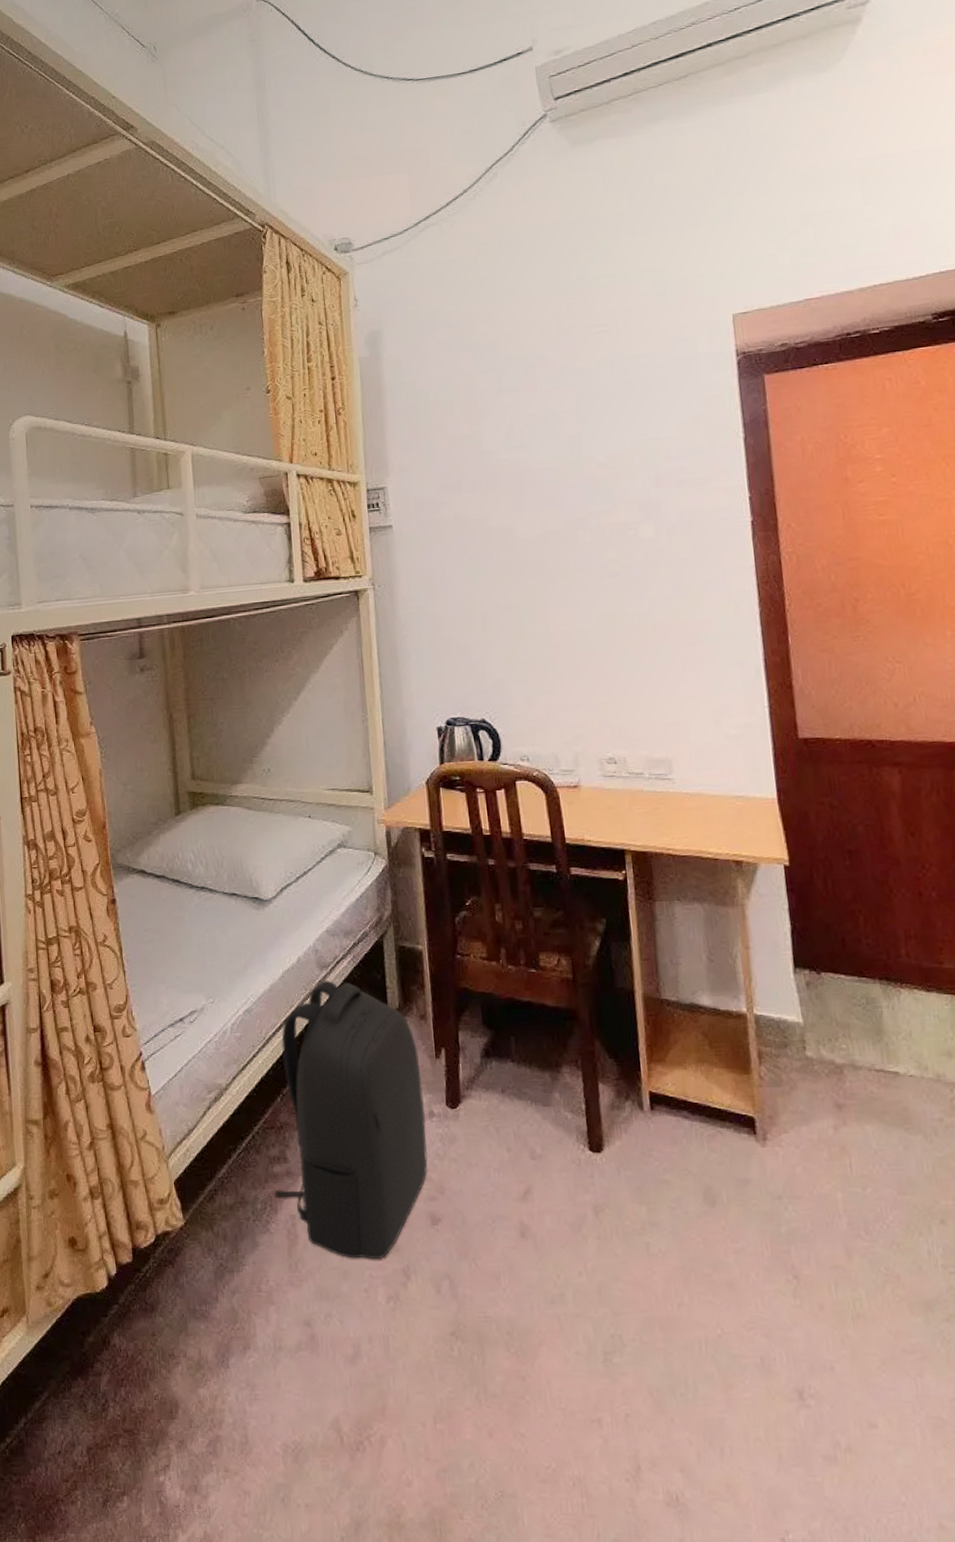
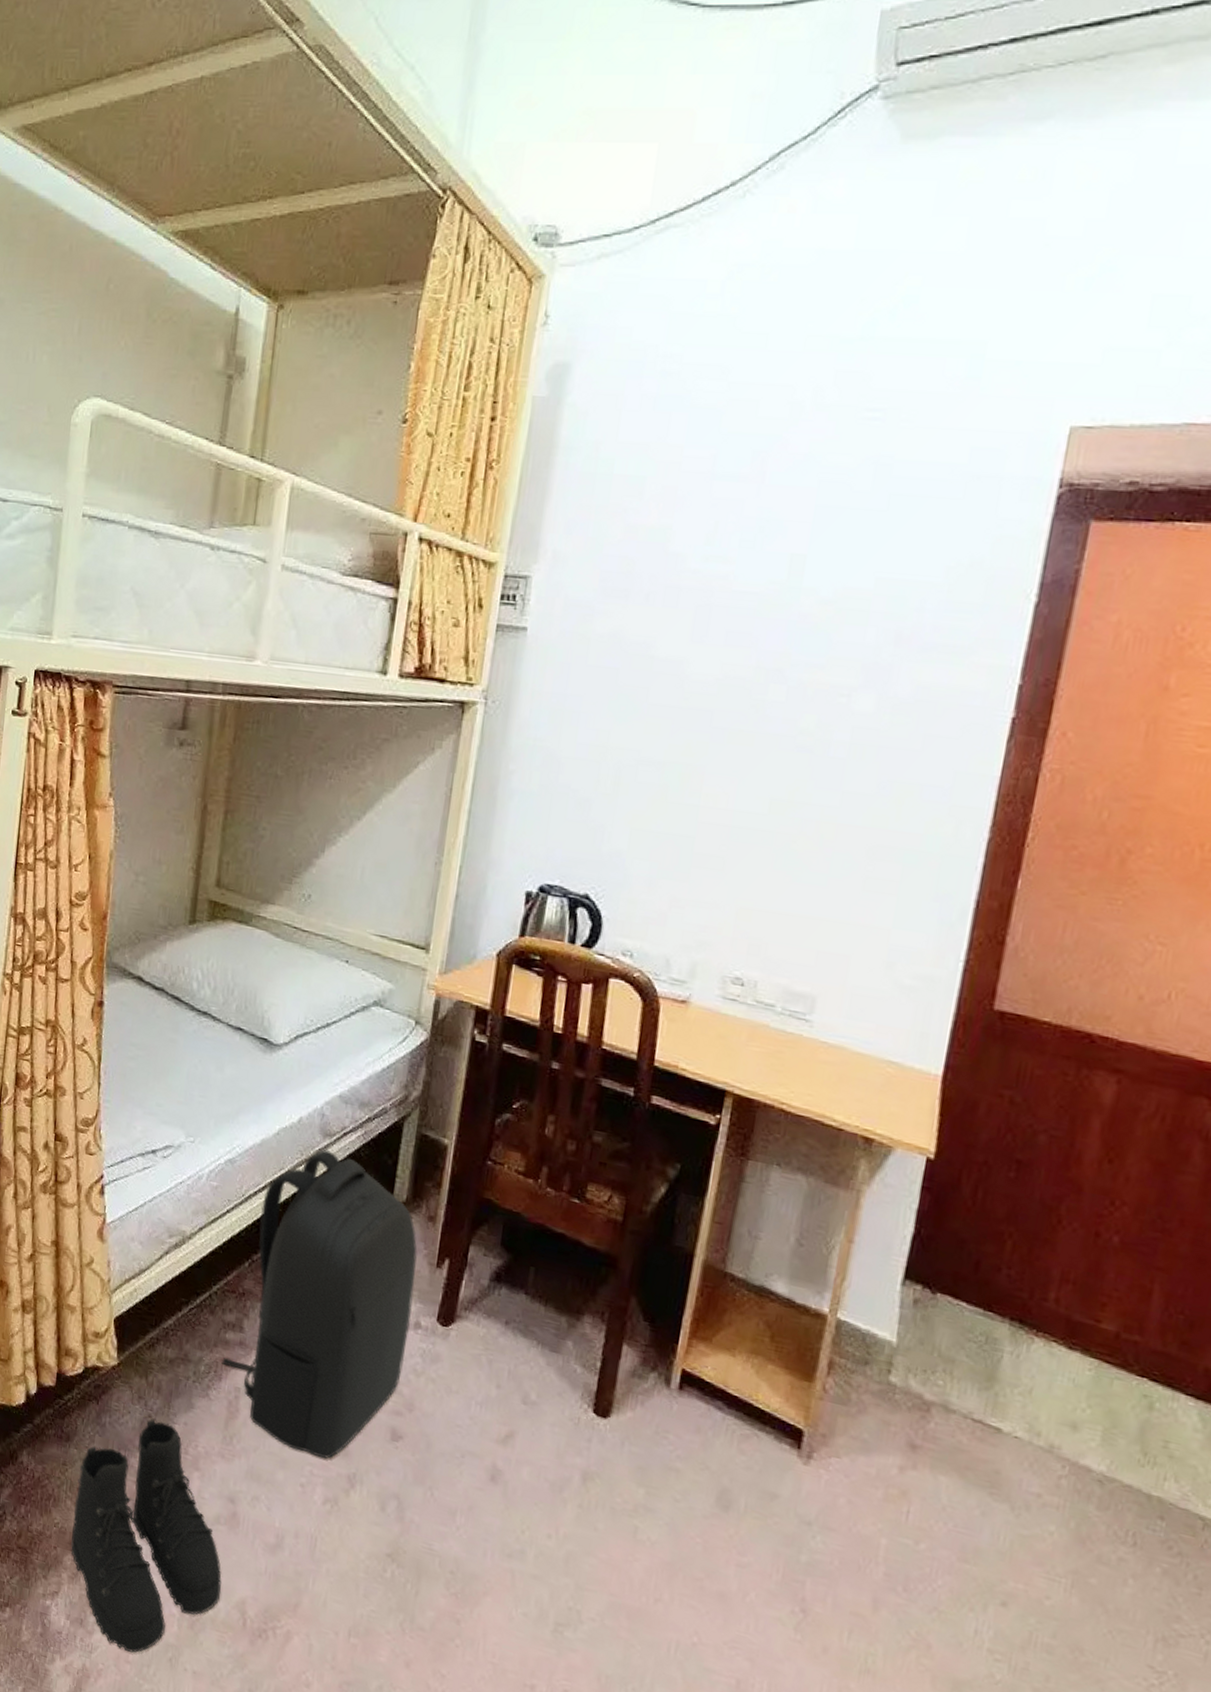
boots: none [167,1266,316,1504] -> present [71,1418,222,1653]

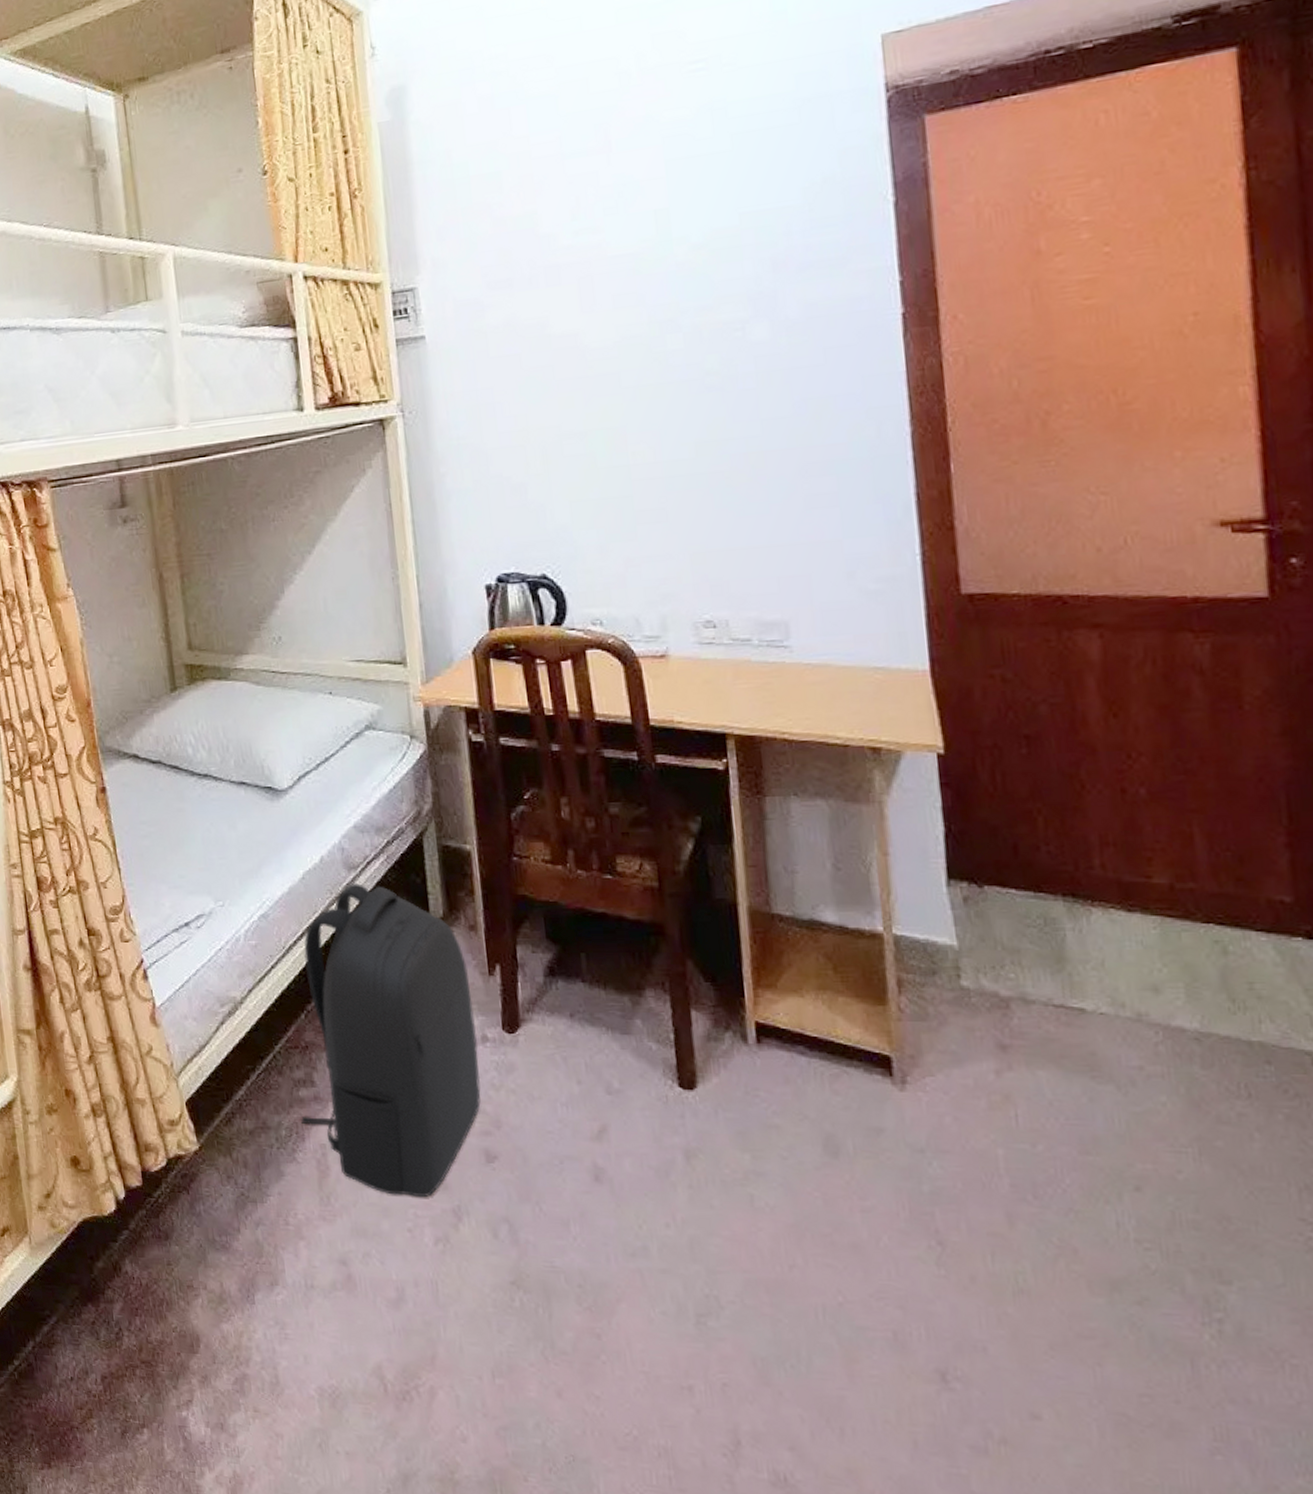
boots: present [71,1418,222,1653] -> none [184,1196,356,1447]

